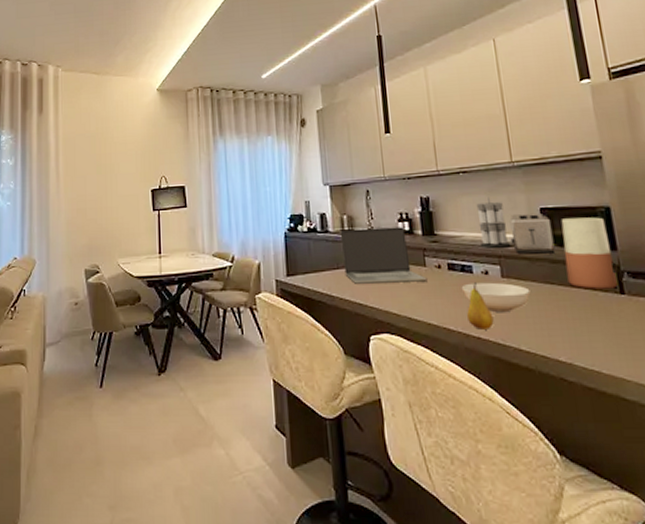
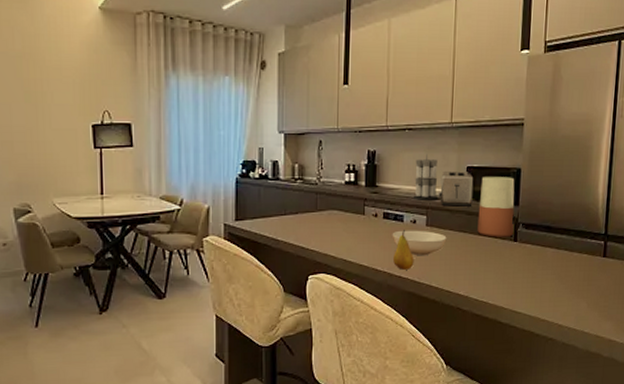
laptop: present [340,227,428,284] -> none [290,177,364,229]

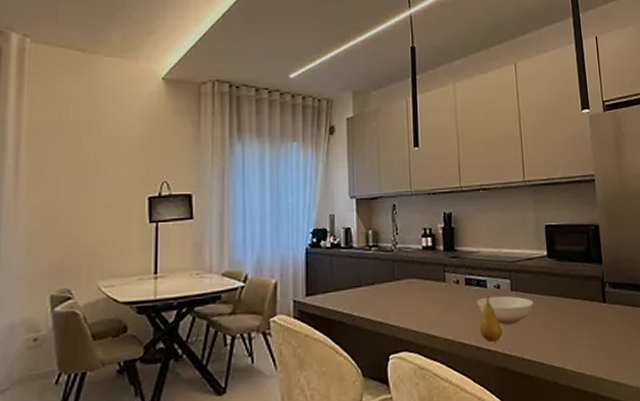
spice rack: present [413,154,439,202] -> none [493,214,520,264]
toaster: present [439,172,474,207] -> none [520,230,556,268]
vase: present [477,177,515,237] -> none [561,234,602,300]

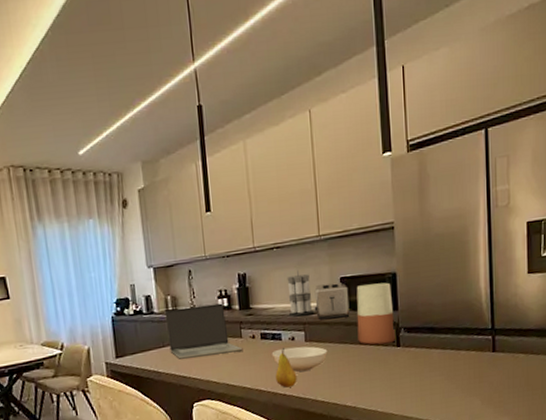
laptop: none [364,242,446,302] -> present [164,303,243,359]
spice rack: none [493,214,520,264] -> present [287,270,315,318]
toaster: none [520,230,556,268] -> present [314,282,350,319]
vase: none [561,234,602,300] -> present [356,282,396,346]

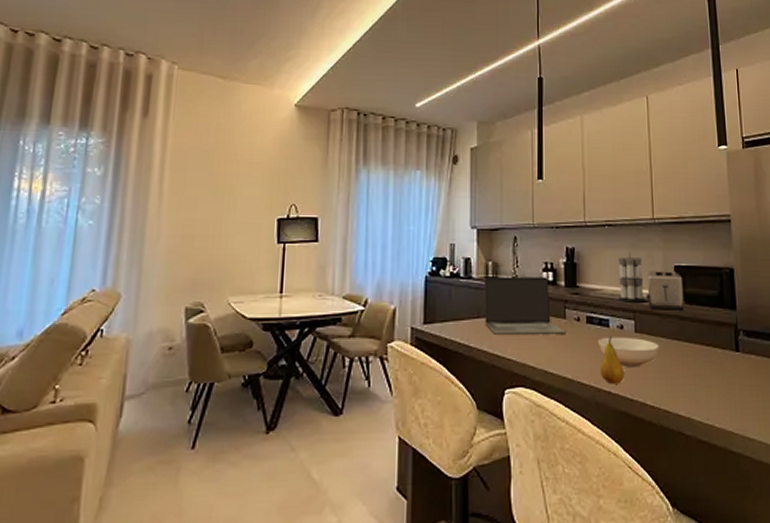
vase: present [356,282,396,346] -> none [691,277,735,347]

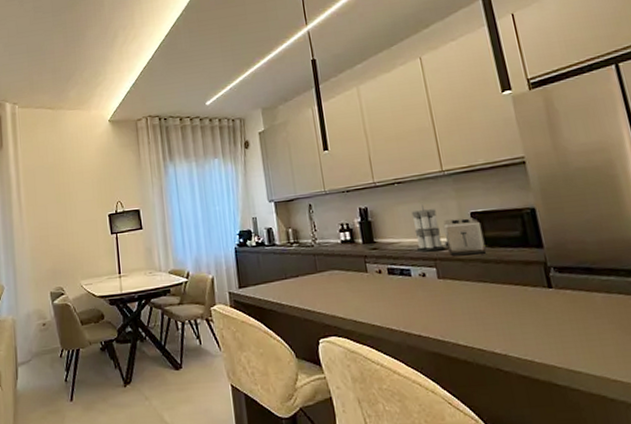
laptop: present [483,276,566,334] -> none [286,236,370,292]
bowl: present [597,337,659,368] -> none [401,283,465,312]
fruit: present [601,335,624,384] -> none [407,283,433,328]

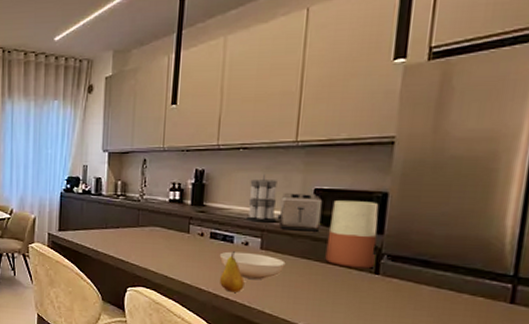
bowl: none [401,283,465,312] -> present [219,251,286,280]
fruit: none [407,283,433,328] -> present [220,250,245,293]
vase: none [490,218,546,286] -> present [325,200,379,269]

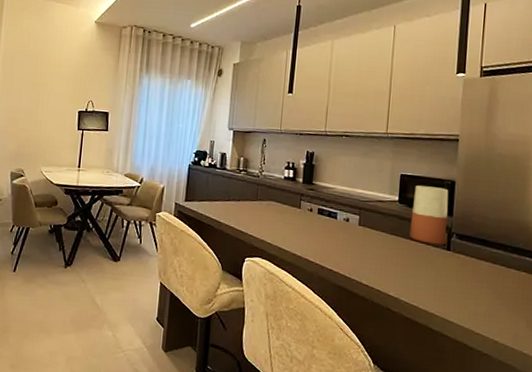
bowl: present [219,251,286,280] -> none [325,226,379,254]
fruit: present [220,250,245,293] -> none [325,225,346,264]
spice rack: present [245,174,277,224] -> none [347,159,372,203]
toaster: present [277,193,323,232] -> none [372,177,407,212]

